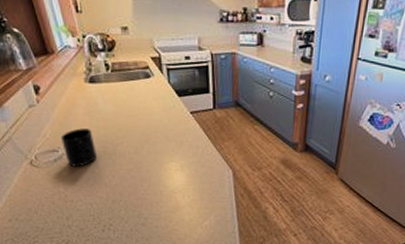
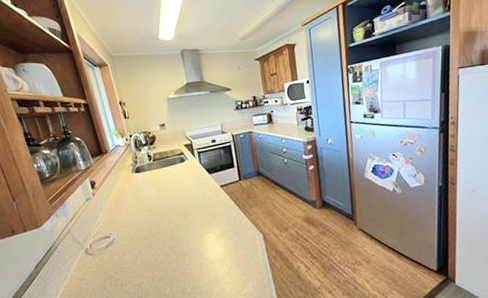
mug: present [60,128,97,167] -> none [112,213,143,250]

